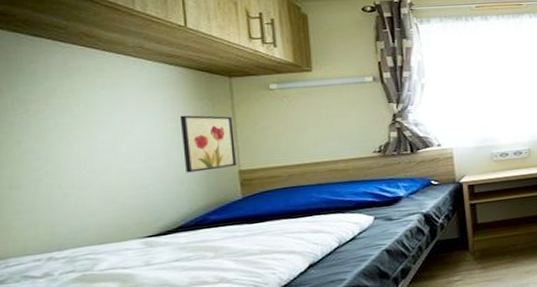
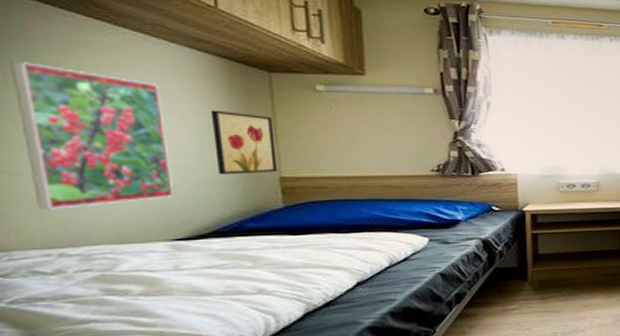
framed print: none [17,89,148,219] -> present [10,62,175,210]

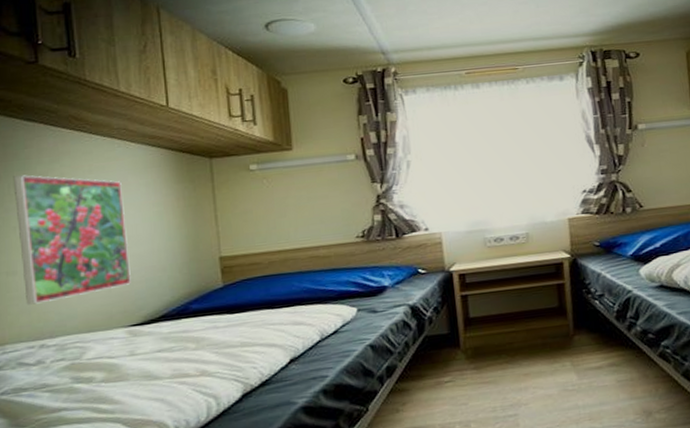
wall art: present [210,110,277,175] -> none [162,198,217,260]

